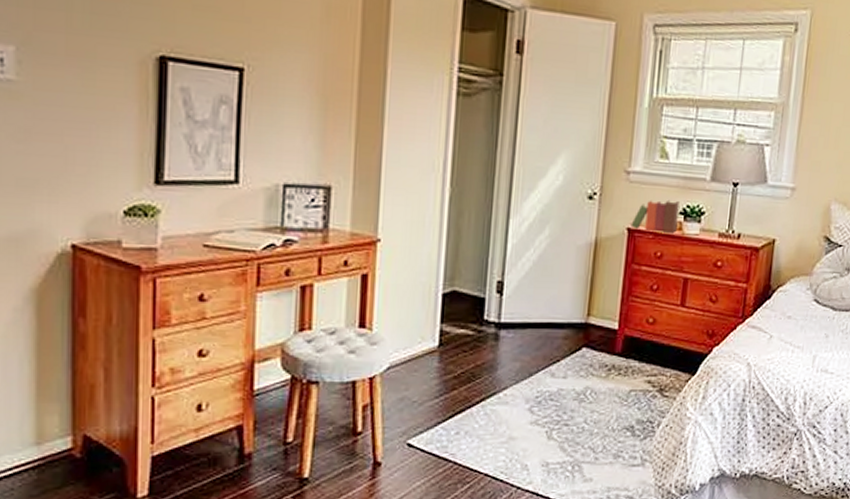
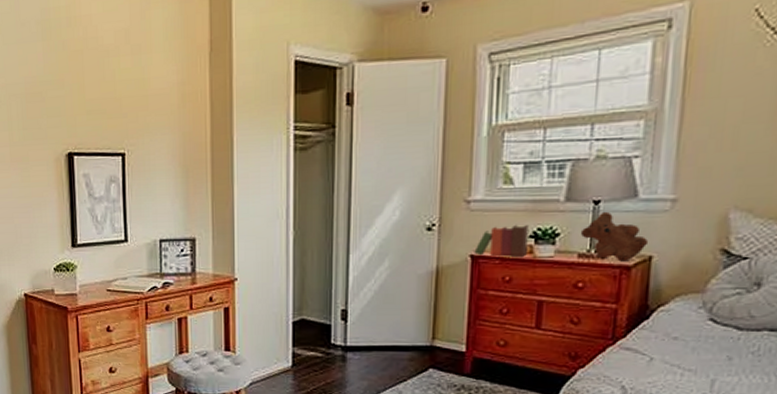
teddy bear: none [721,194,774,243] -> present [580,211,649,262]

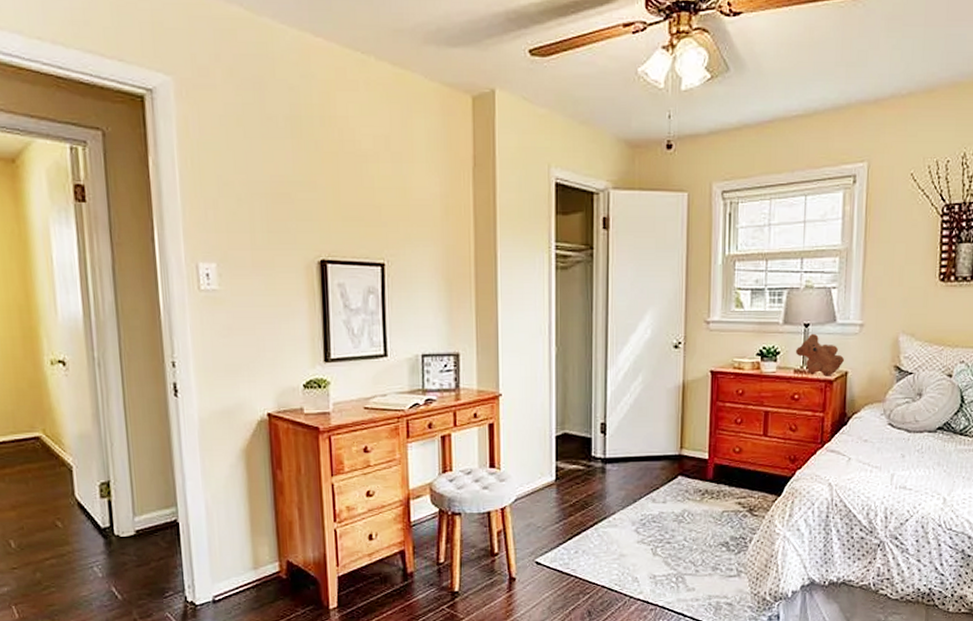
books: present [474,224,529,258] -> none [713,343,756,374]

